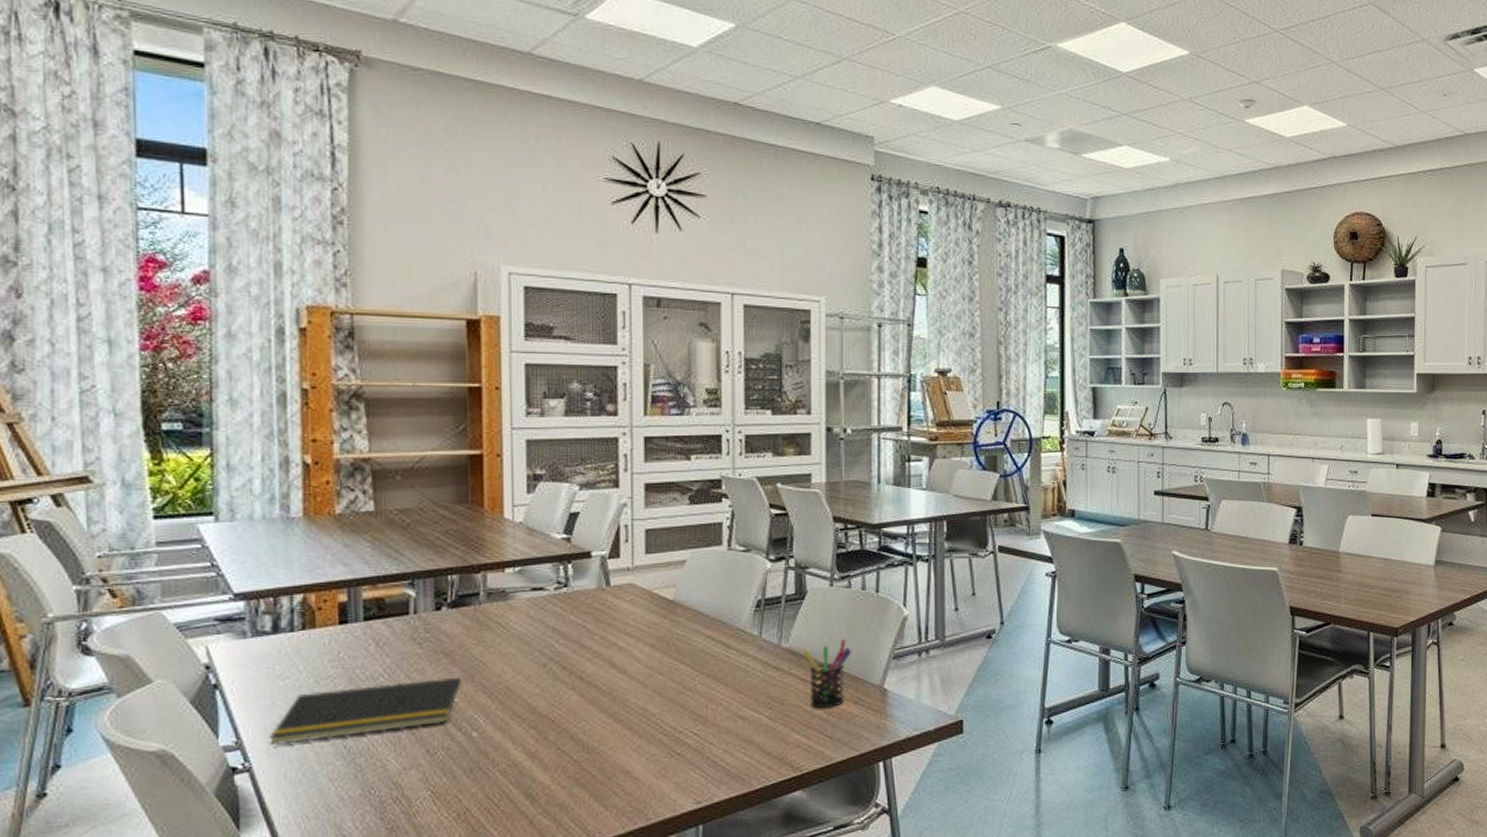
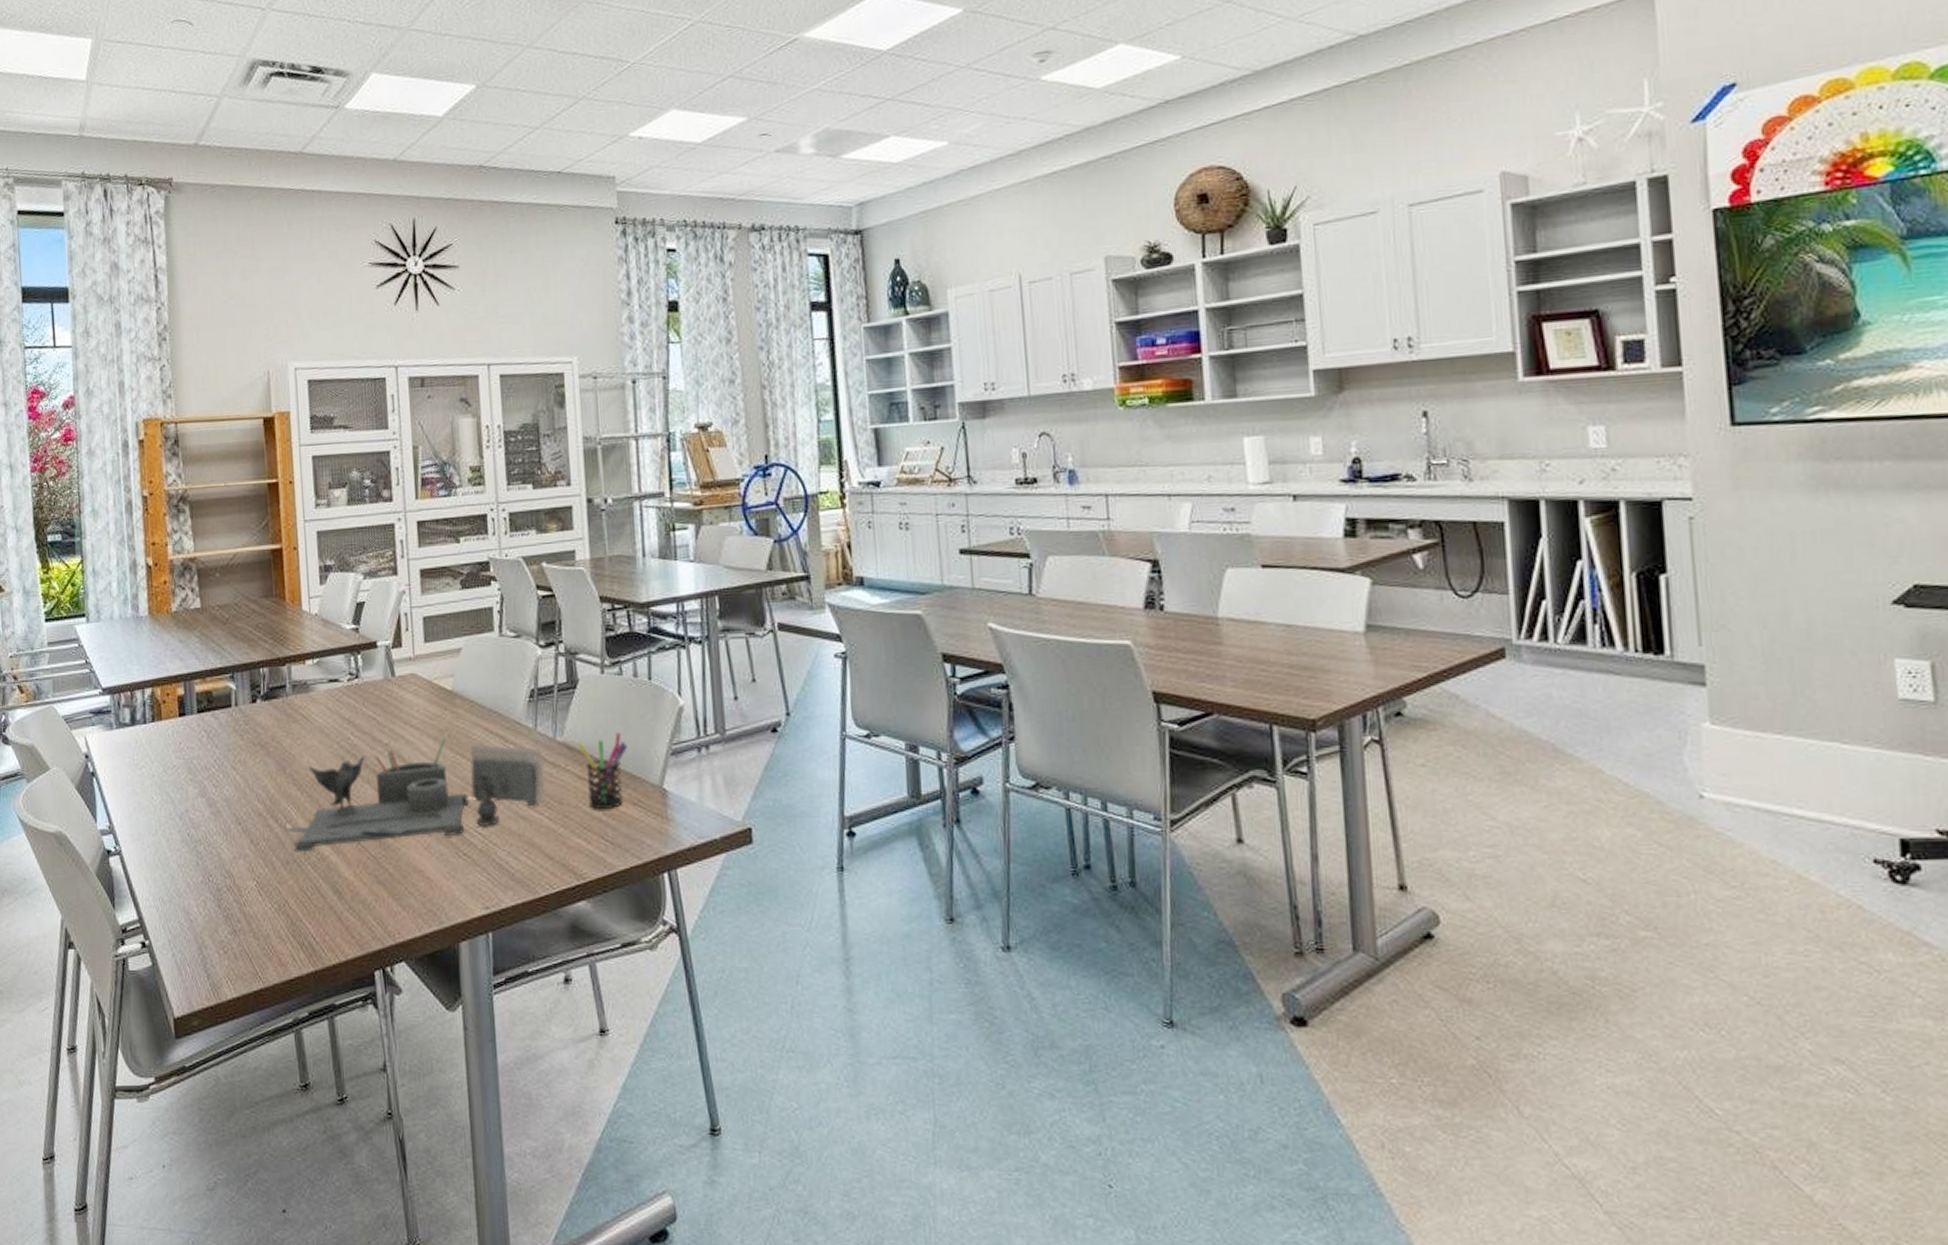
notepad: present [269,677,463,746] -> none [132,768,277,831]
desk organizer: none [472,637,767,760] -> present [287,729,545,853]

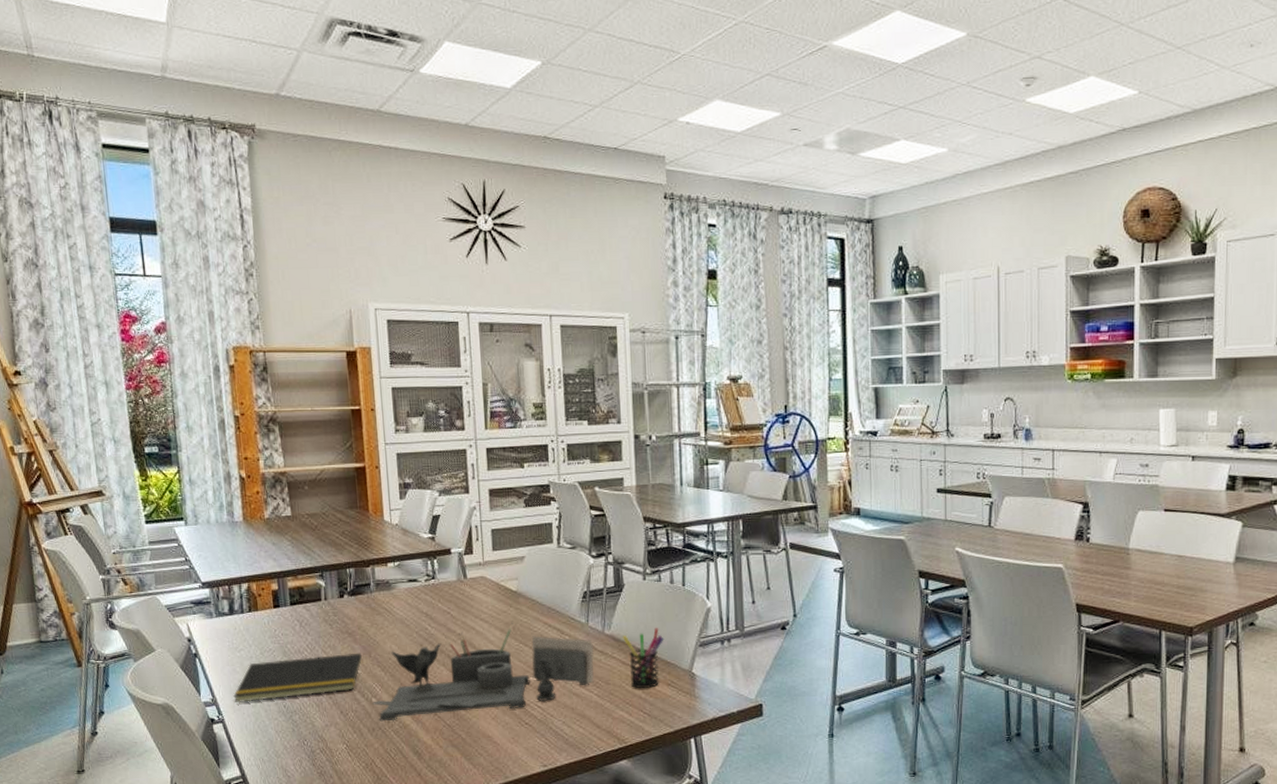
notepad: none [132,768,277,831] -> present [233,653,363,704]

